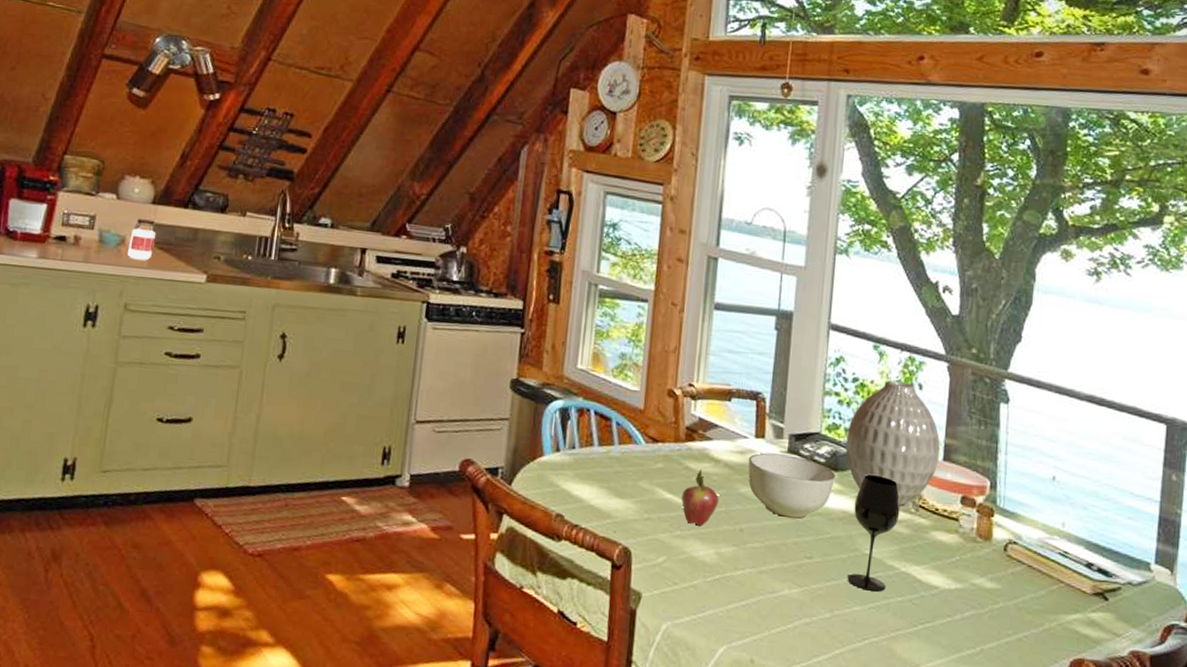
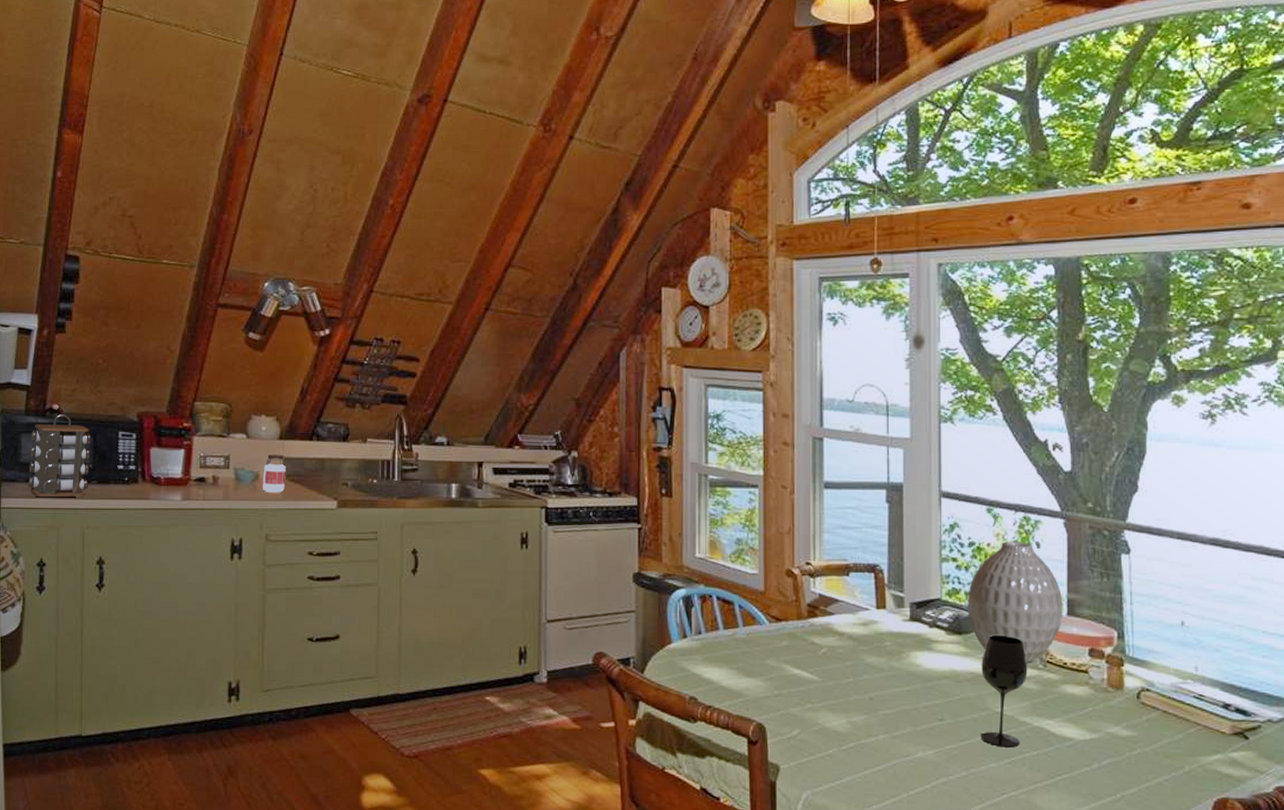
fruit: present [681,468,719,527] -> none [810,643,846,698]
bowl: present [748,452,836,519] -> none [871,622,961,683]

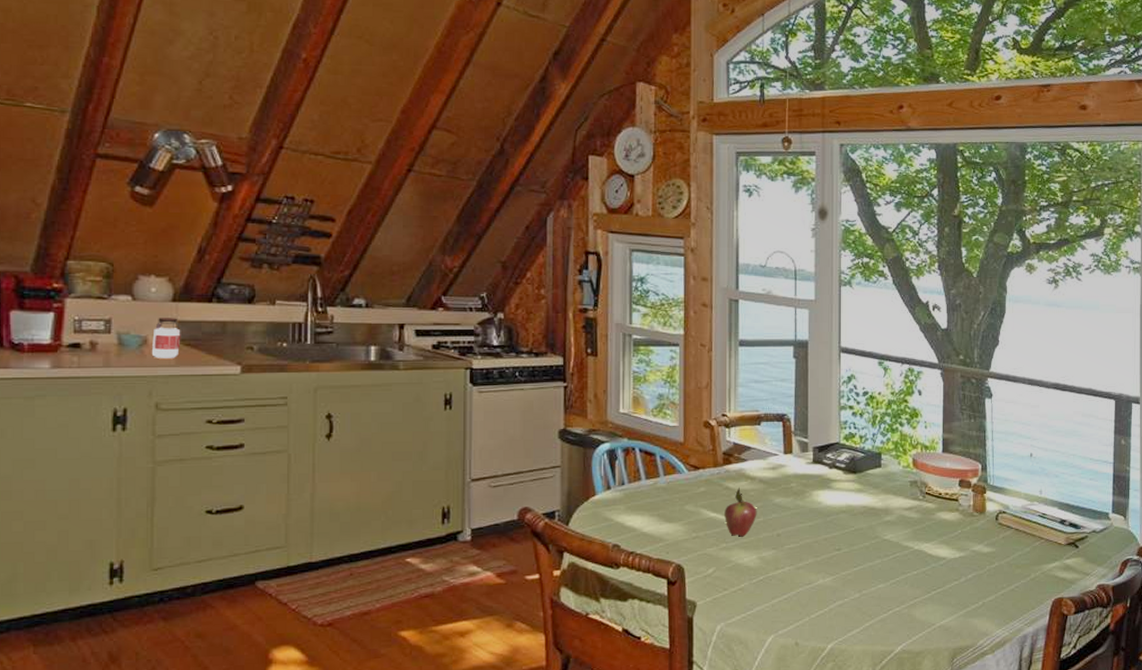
fruit: none [810,643,846,698] -> present [724,487,757,537]
vase: present [967,541,1063,663] -> none [861,390,939,495]
wine glass: present [980,635,1028,748] -> none [871,472,910,570]

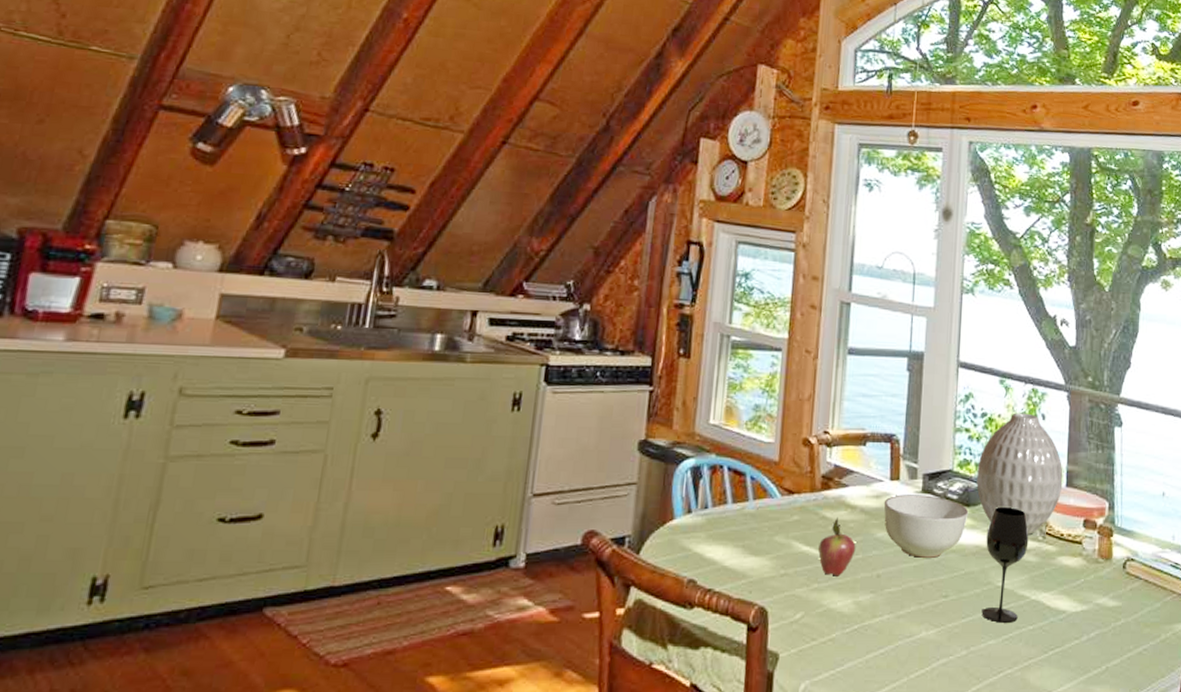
jar: present [152,318,182,358] -> none [185,289,225,337]
bowl: none [779,465,856,518] -> present [883,494,969,558]
vase: none [861,390,939,495] -> present [976,413,1063,535]
wine glass: none [871,472,910,570] -> present [981,507,1029,623]

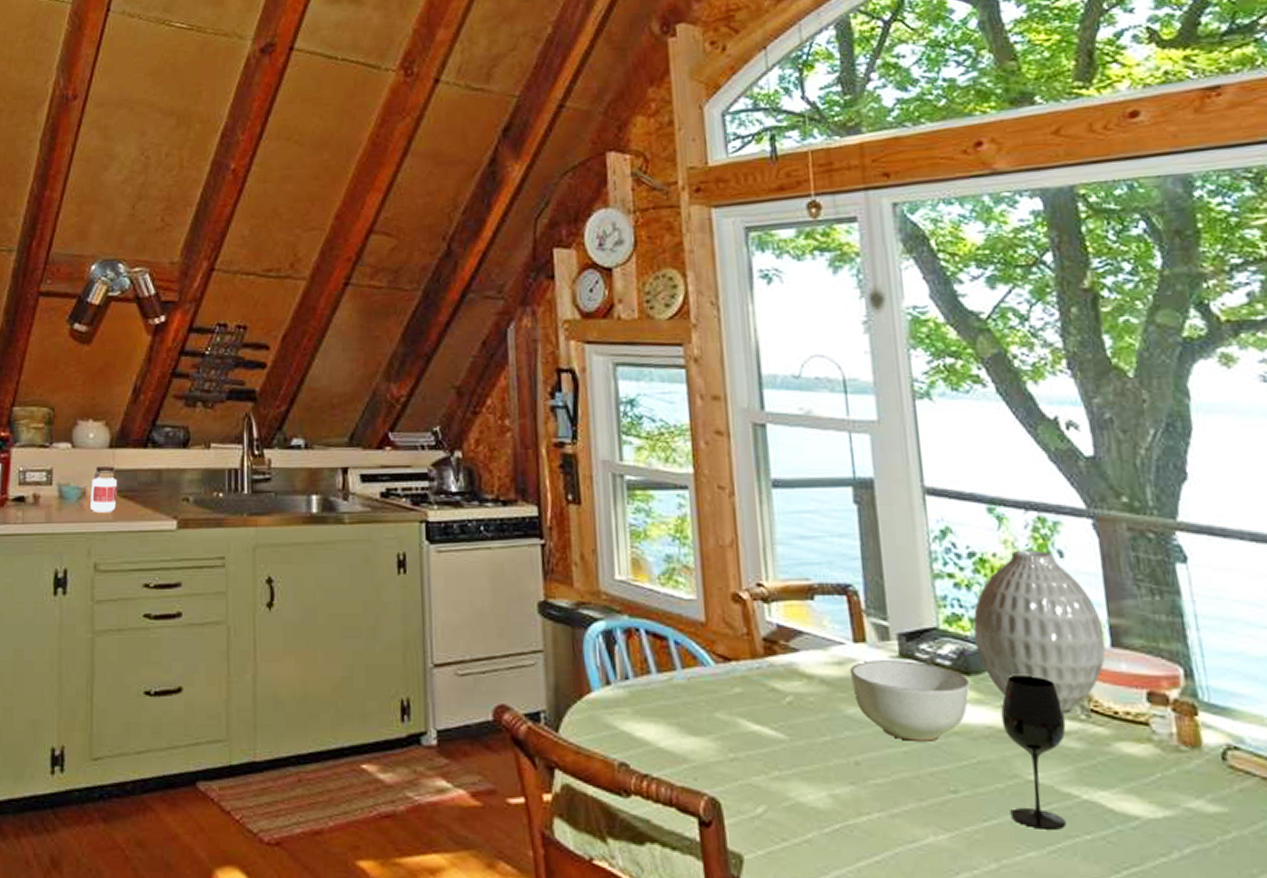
jar: none [185,289,225,337] -> present [91,466,119,513]
fruit: present [818,516,856,576] -> none [772,688,822,763]

